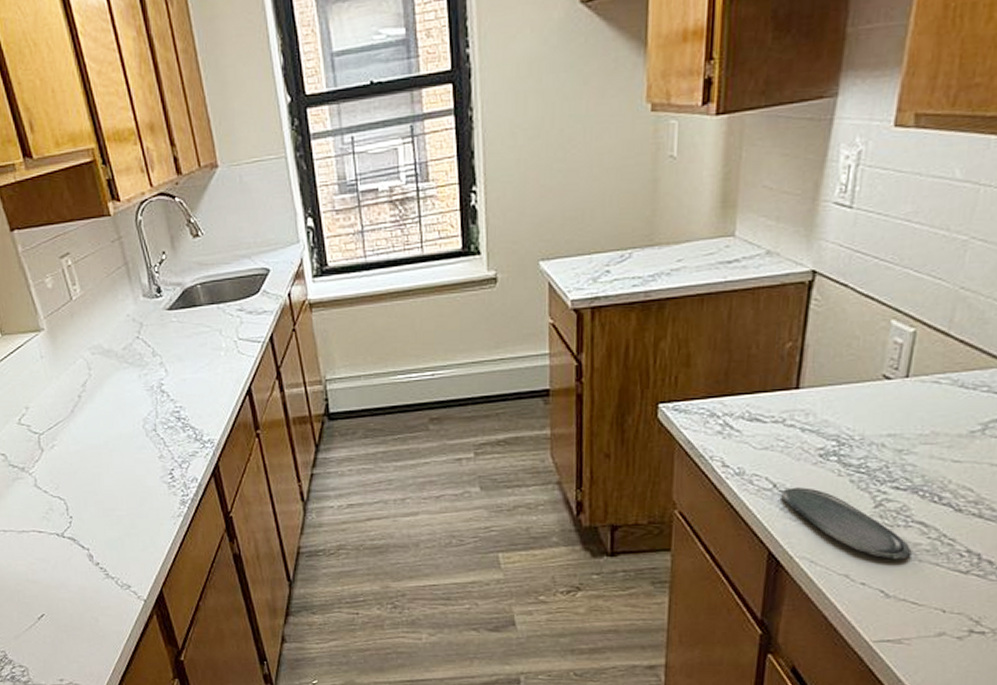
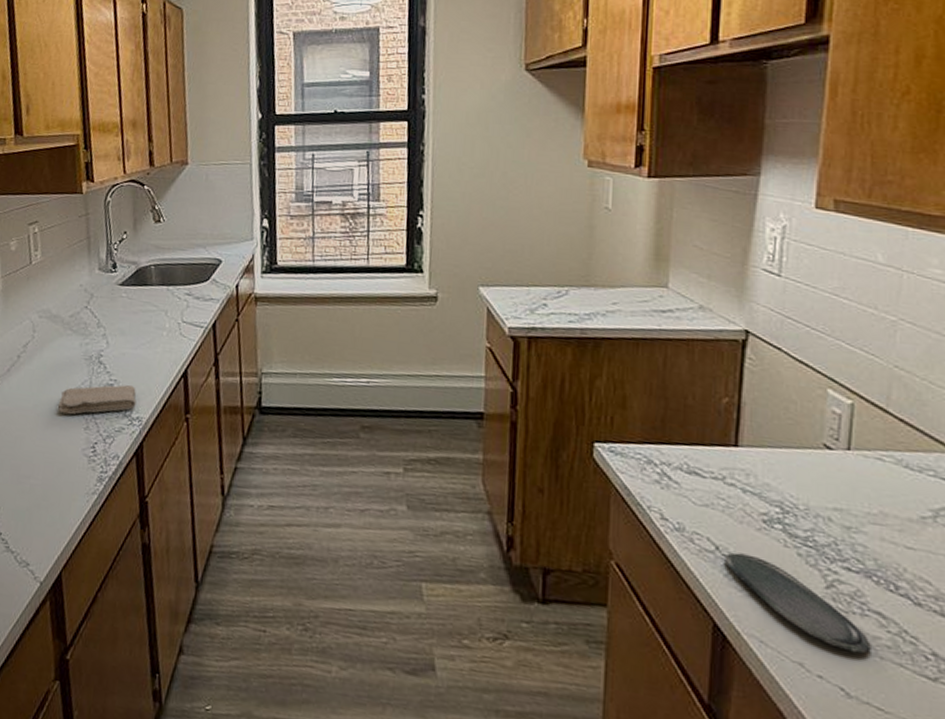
washcloth: none [128,410,205,446] -> present [57,385,136,415]

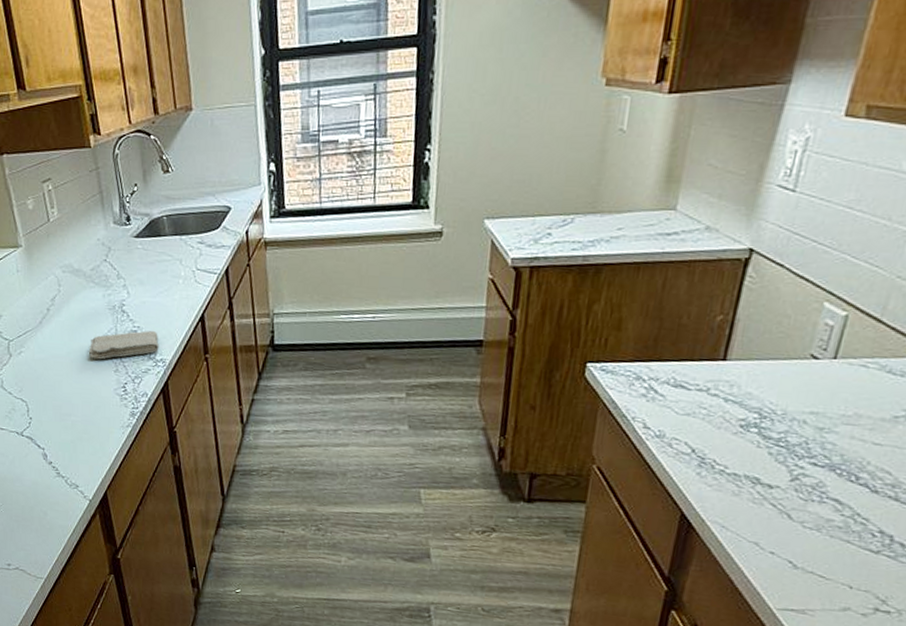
oval tray: present [725,552,871,654] -> none [699,454,824,534]

